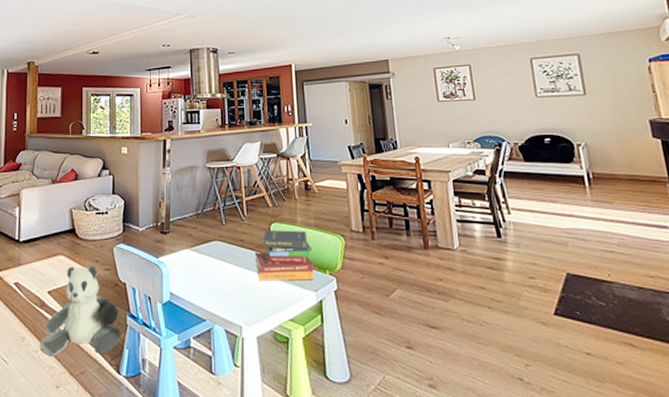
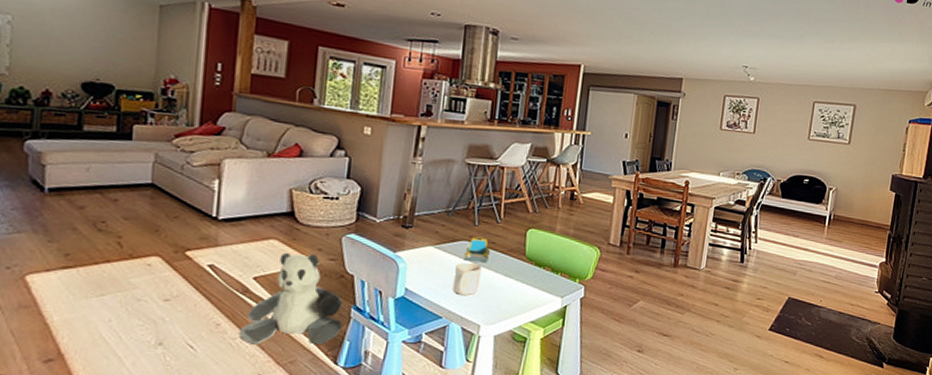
cup: none [210,261,236,297] -> present [452,262,482,296]
toy car: none [218,236,240,261] -> present [464,237,491,263]
books: present [254,230,315,281] -> none [504,235,566,287]

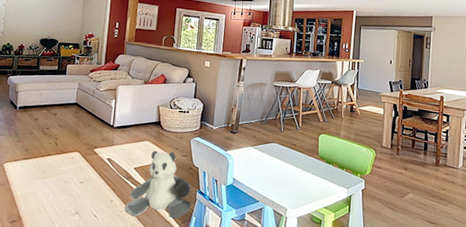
cup: present [452,262,482,296] -> none [266,159,287,186]
toy car: present [464,237,491,263] -> none [274,140,293,160]

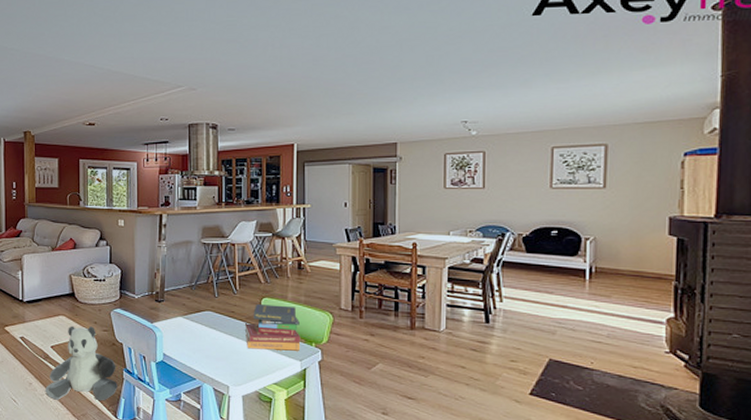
books: none [303,139,349,180] -> present [244,304,301,351]

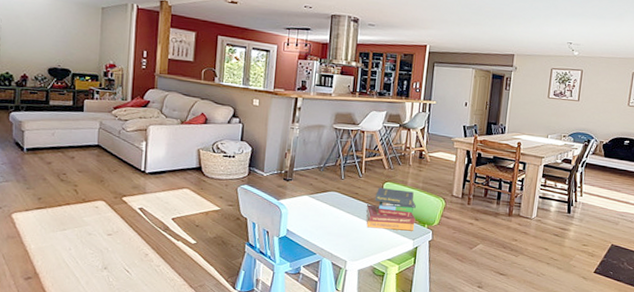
teddy bear: present [45,325,118,401] -> none [162,199,239,273]

